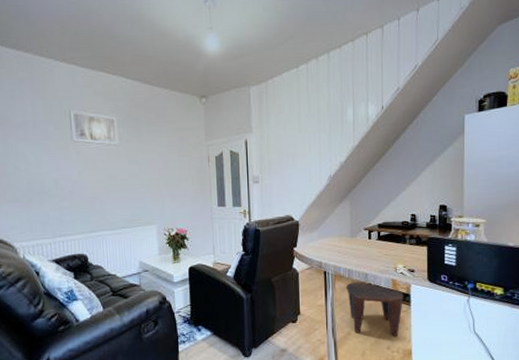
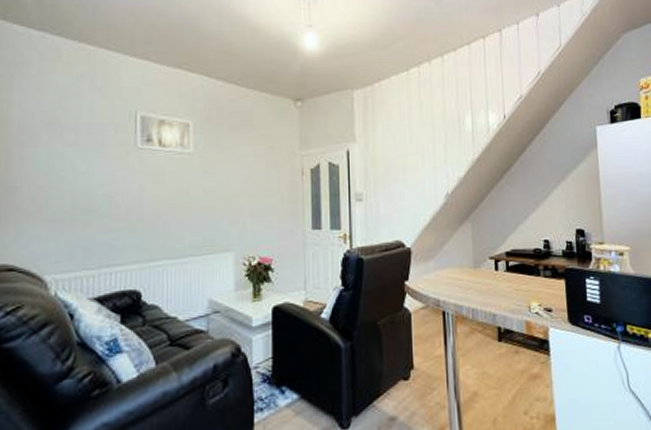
stool: present [345,281,403,338] -> none [469,324,540,398]

